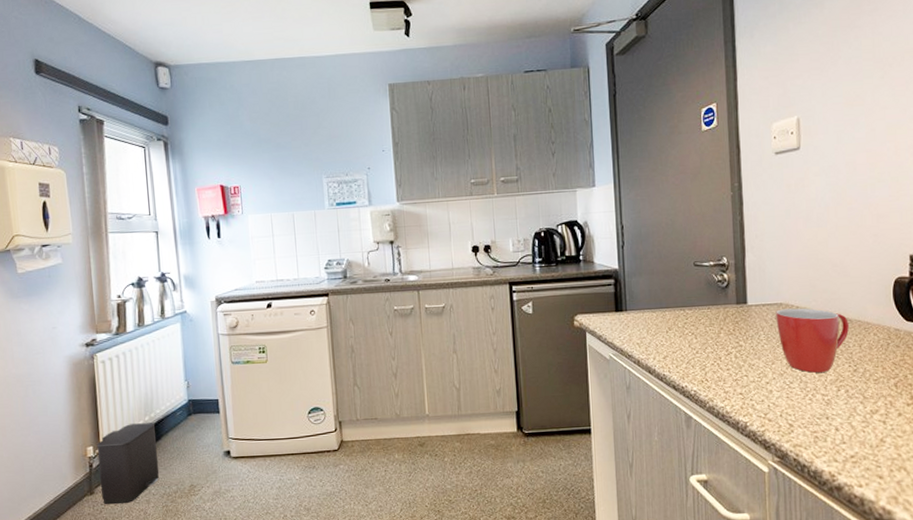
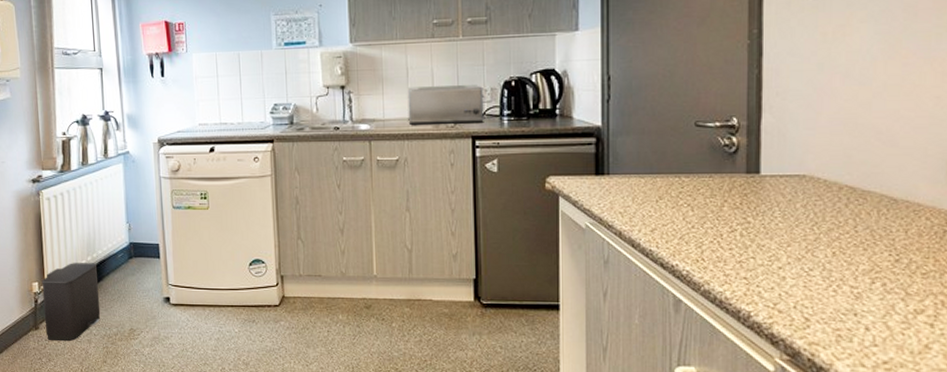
toaster: none [450,236,519,275] -> present [407,85,485,126]
mug: present [775,308,849,373] -> none [796,182,892,261]

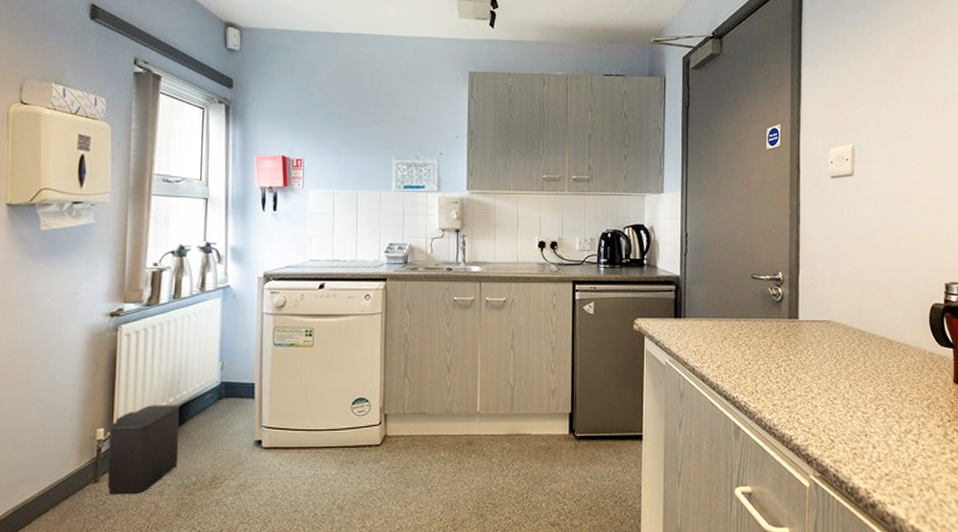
toaster: present [407,85,485,126] -> none [517,234,585,270]

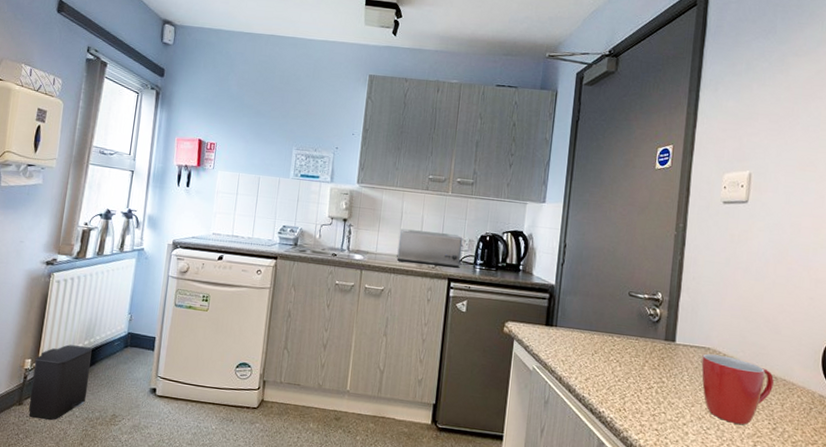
toaster: none [517,234,585,270] -> present [397,228,464,269]
mug: none [824,326,889,391] -> present [701,353,774,425]

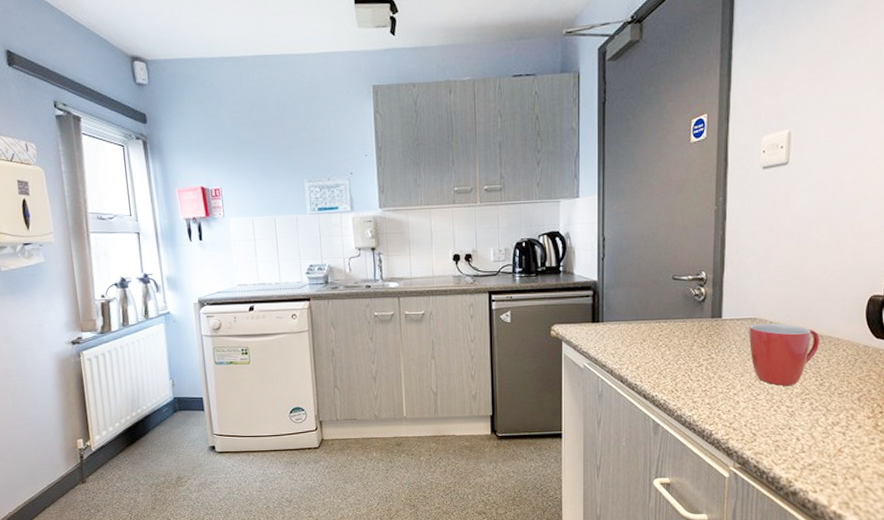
pedal bin: present [28,344,92,420] -> none [86,418,148,492]
toaster: present [397,228,464,269] -> none [432,246,500,283]

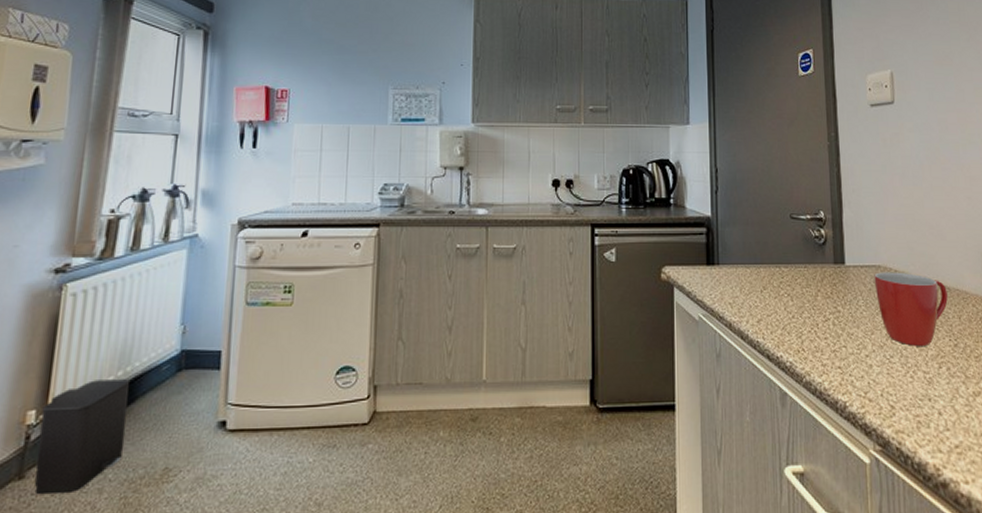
pedal bin: none [86,418,148,492] -> present [34,379,129,494]

